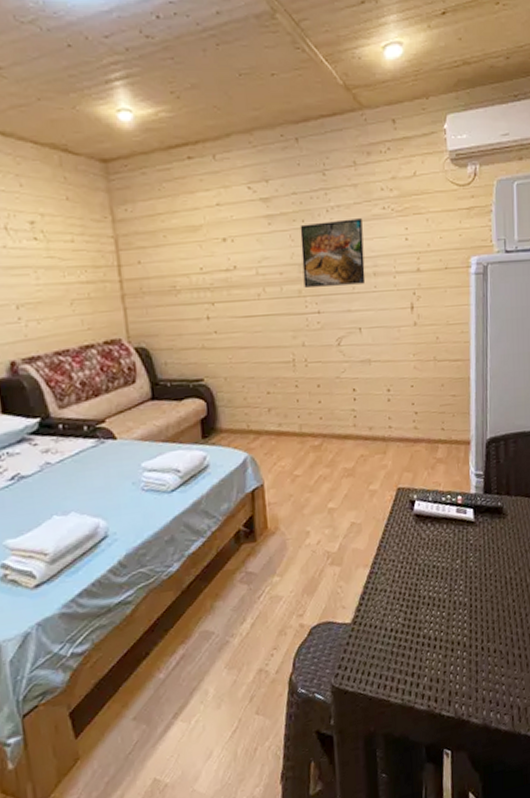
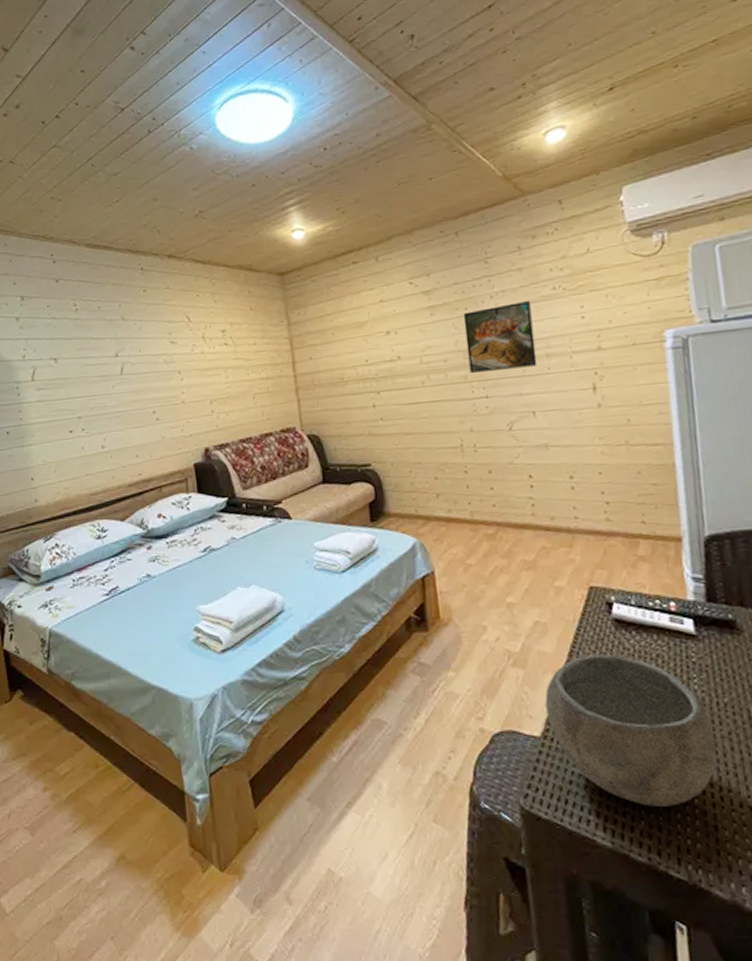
bowl: none [356,544,482,665] -> present [545,654,717,806]

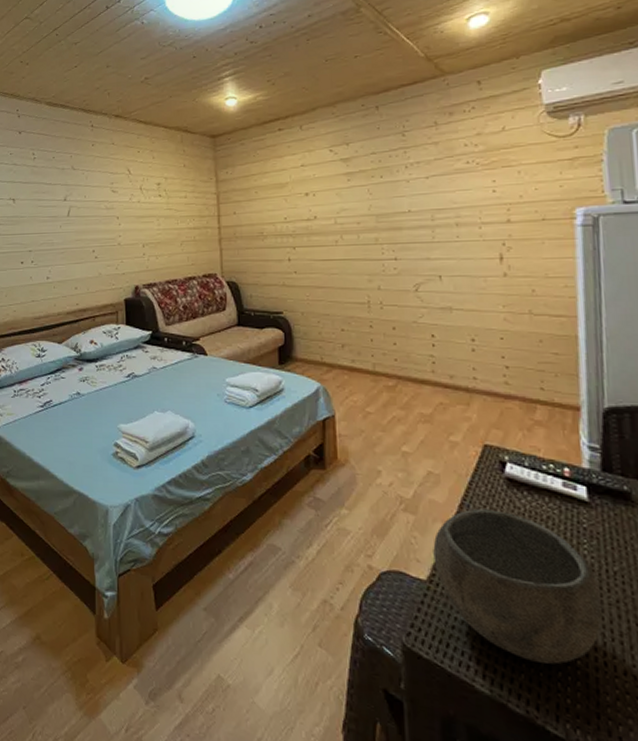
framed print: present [463,301,538,373] -> none [378,173,447,236]

